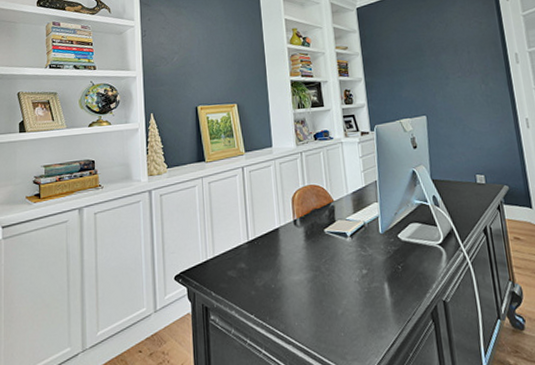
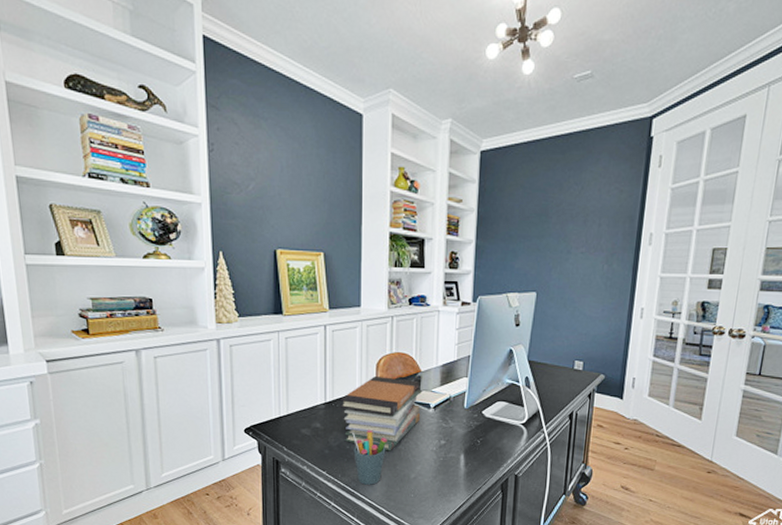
book stack: none [261,210,340,287] -> present [339,376,422,451]
pen holder: none [276,265,311,326] -> present [352,430,387,485]

